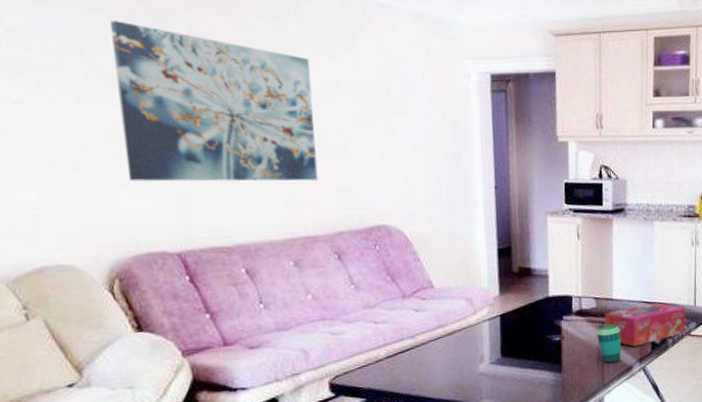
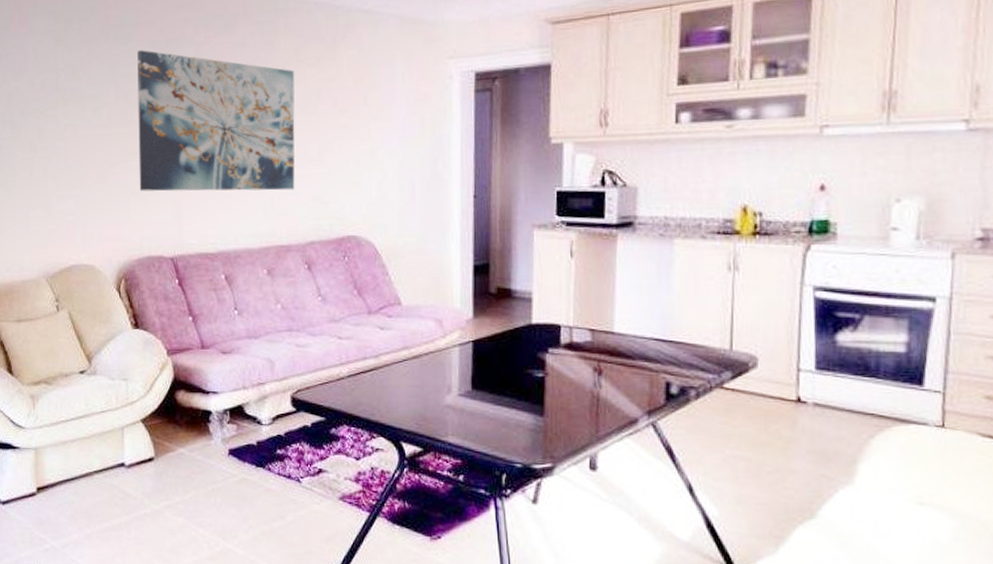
cup: present [596,323,621,363] -> none [589,362,624,412]
tissue box: present [604,303,686,347] -> none [601,342,717,395]

